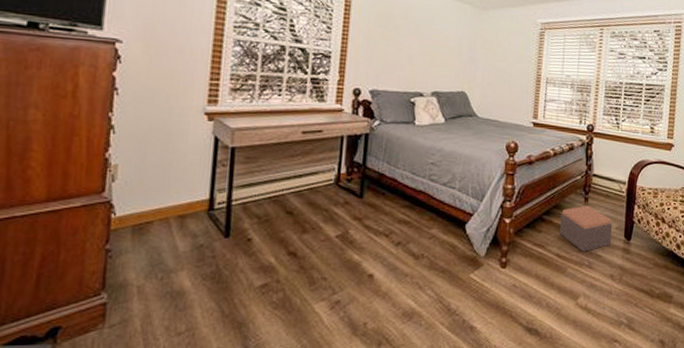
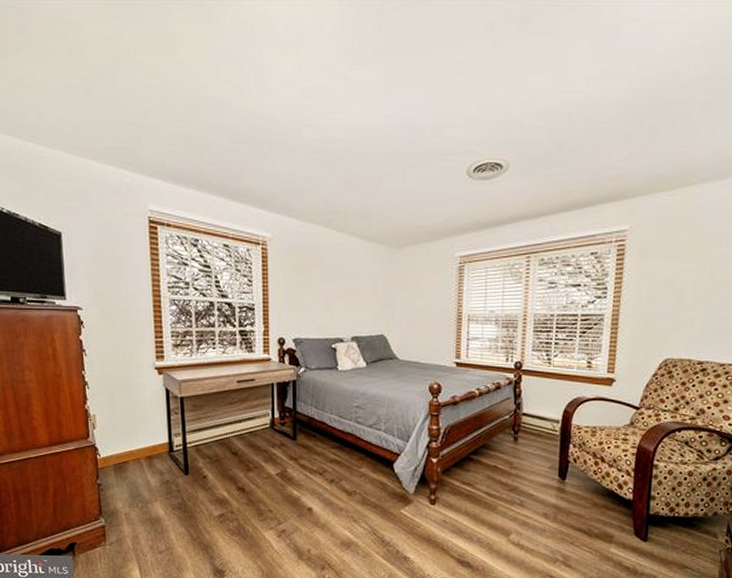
footstool: present [559,205,612,252] -> none [488,445,545,491]

